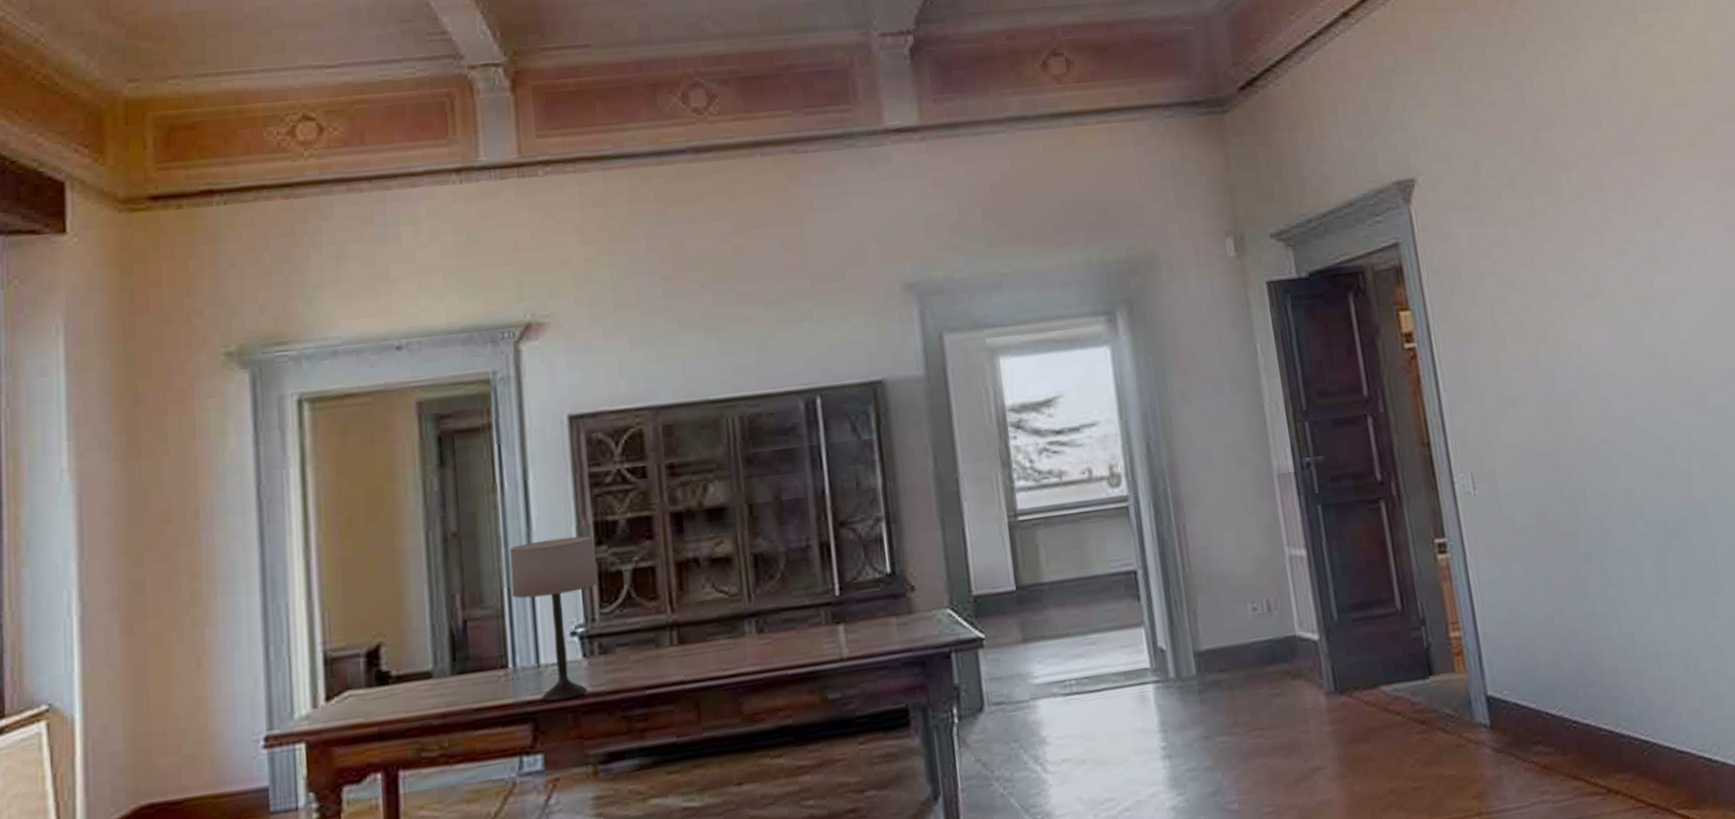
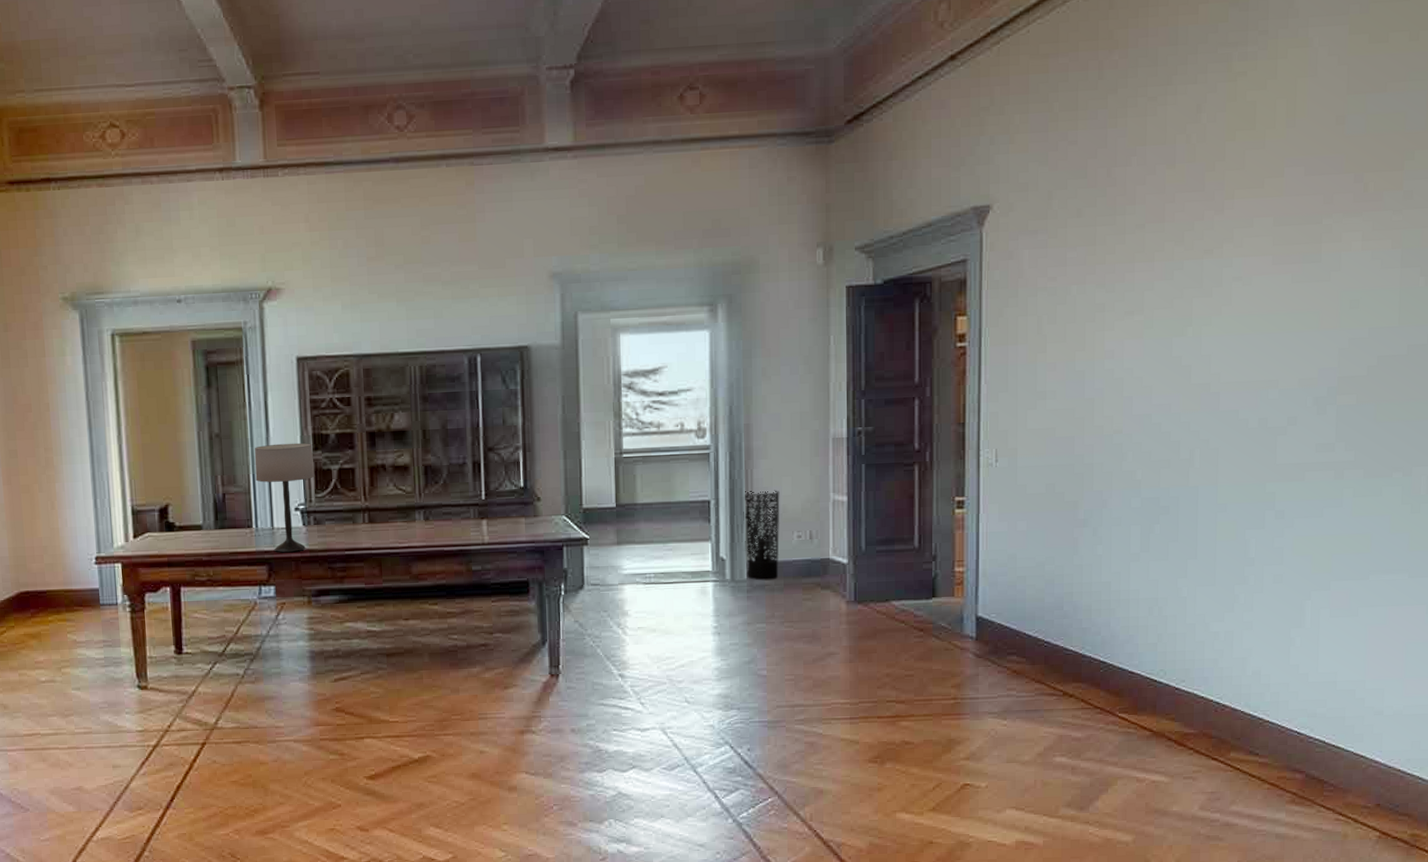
umbrella stand: none [1178,548,1237,676] -> present [743,490,780,581]

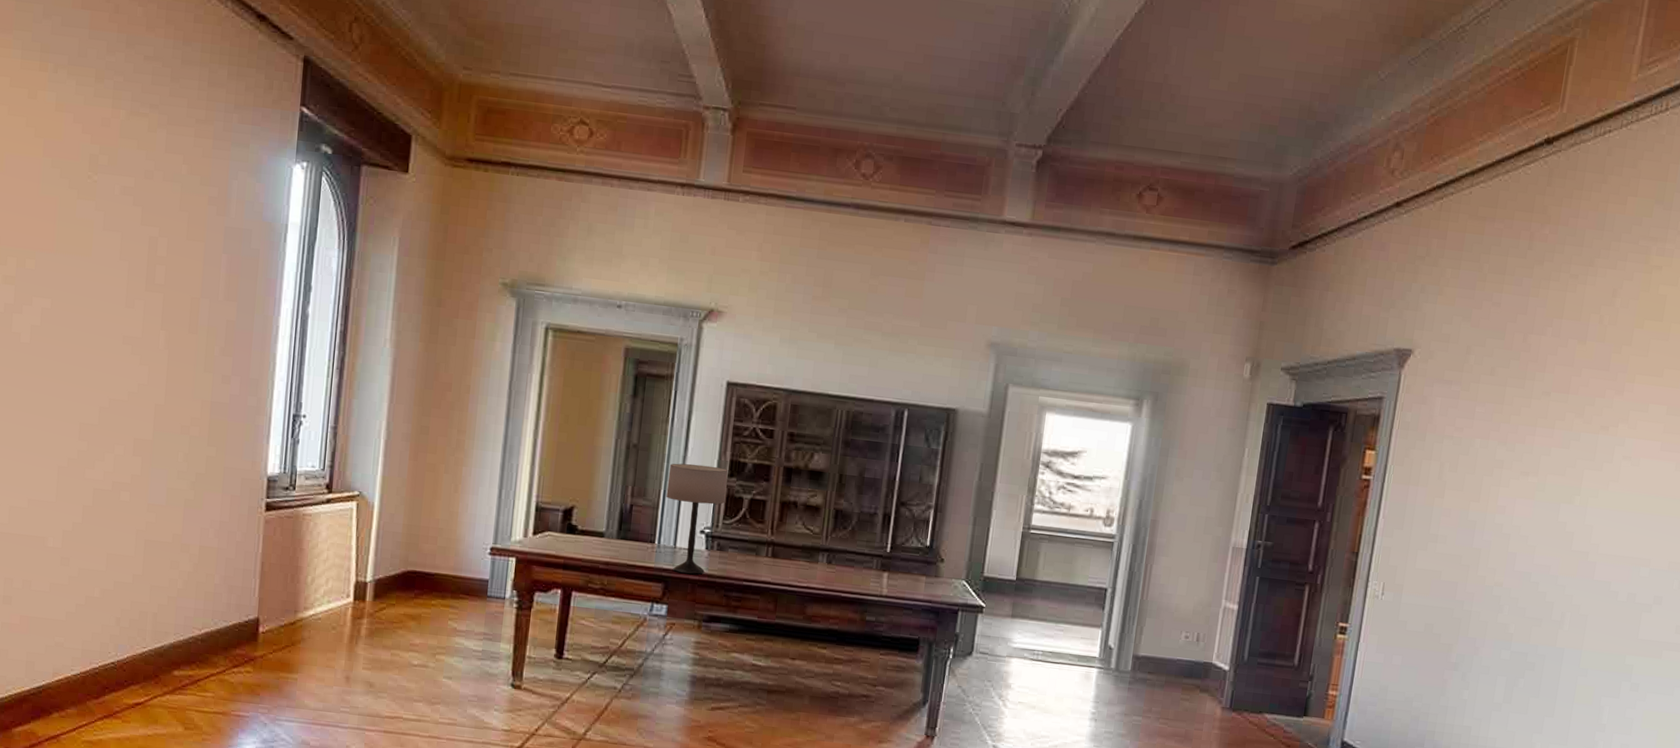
umbrella stand: present [743,490,780,581] -> none [1130,585,1175,676]

